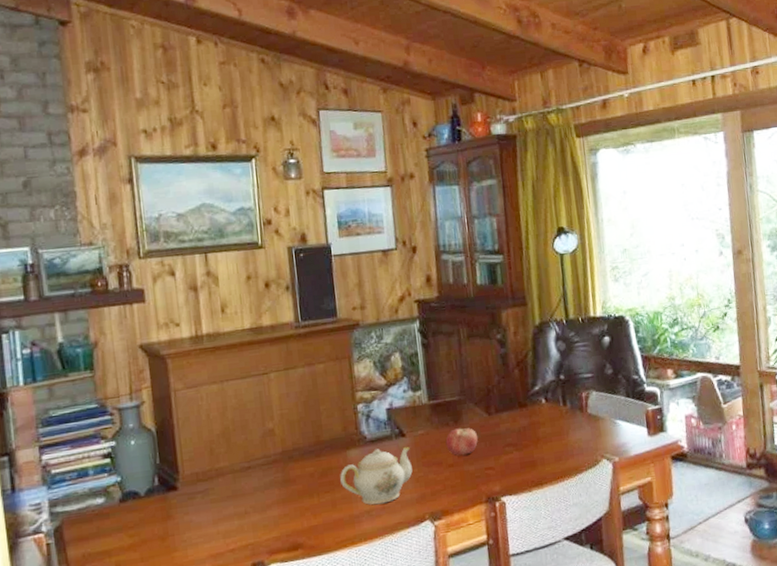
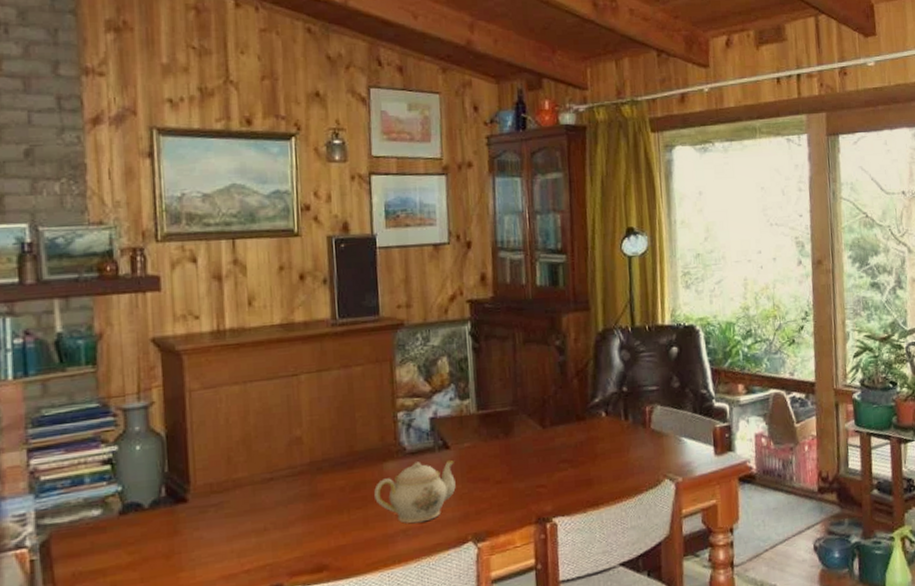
fruit: present [445,428,478,456] -> none [494,441,530,472]

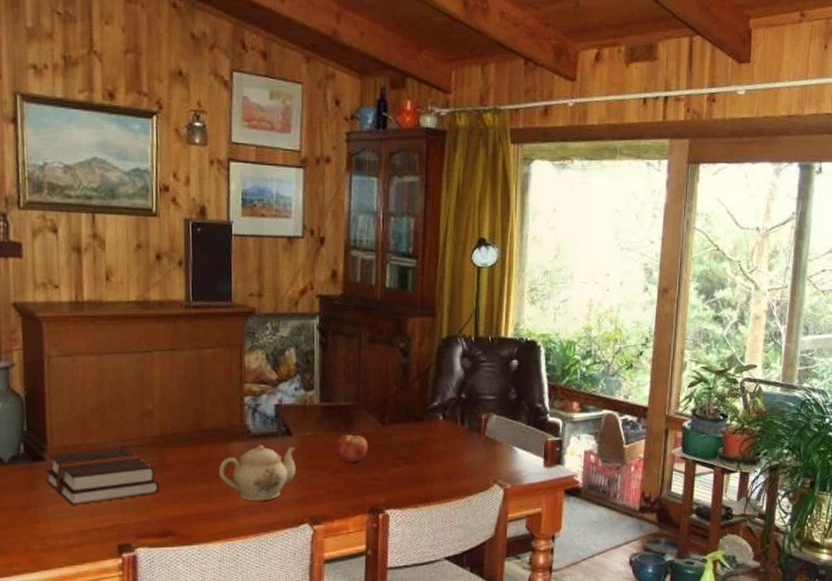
hardback book: none [189,480,312,548] -> present [45,448,160,505]
fruit: none [494,441,530,472] -> present [334,434,367,463]

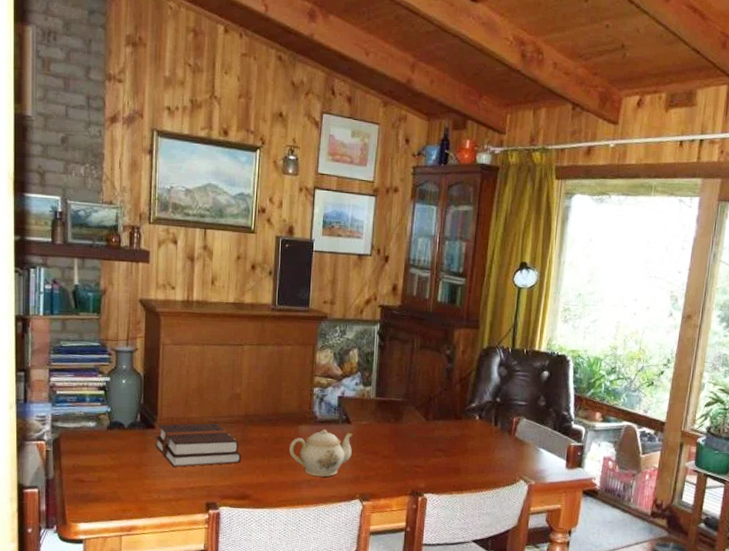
fruit: present [334,434,367,463] -> none [384,426,413,451]

